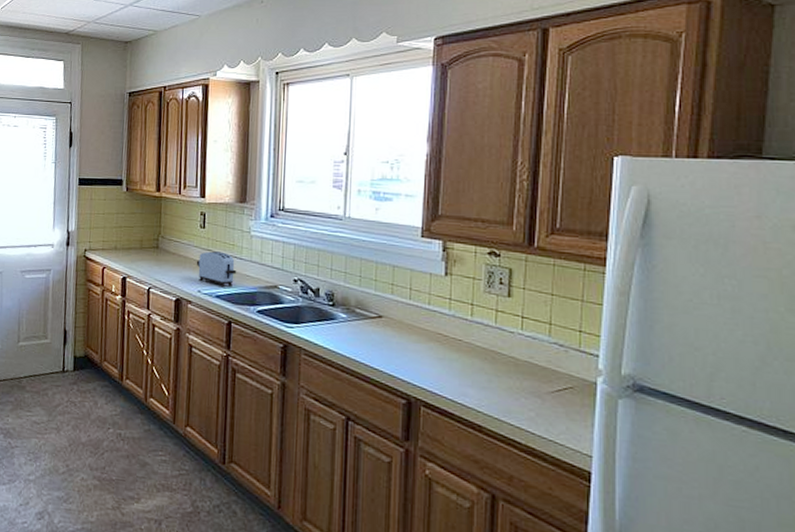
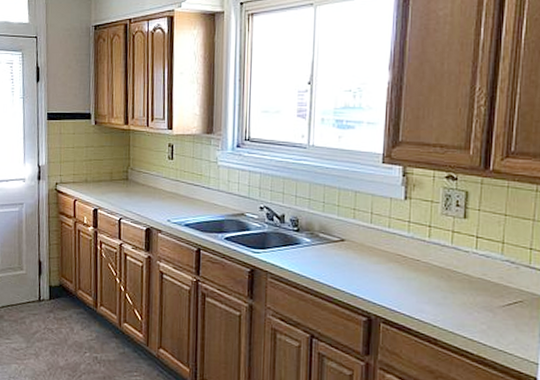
toaster: present [196,251,237,288] -> none [165,181,205,217]

